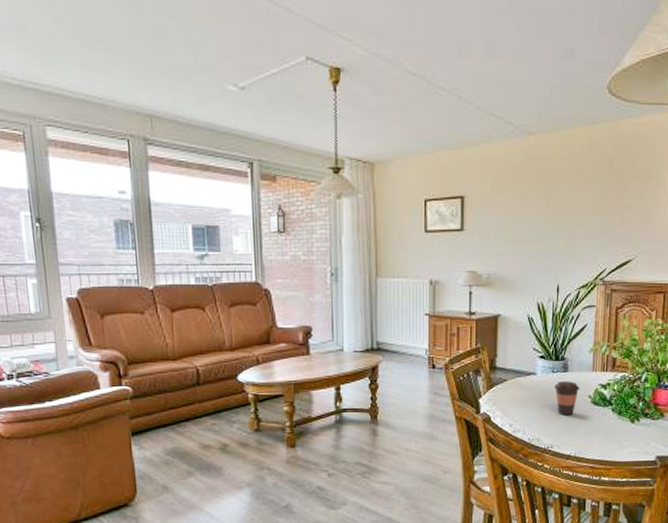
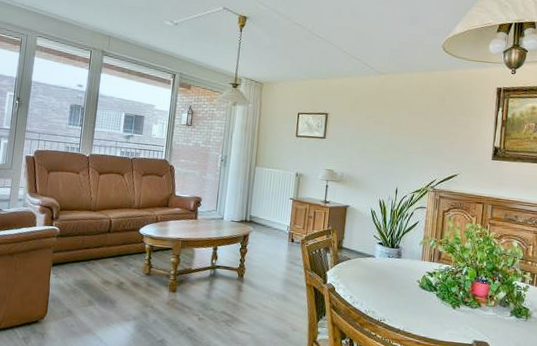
coffee cup: present [554,382,580,415] -> none [389,266,411,295]

